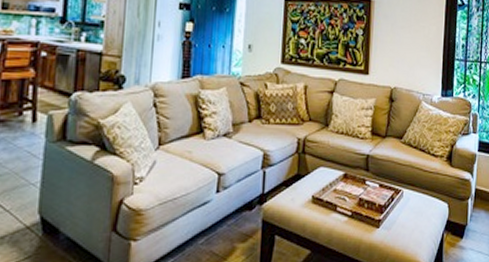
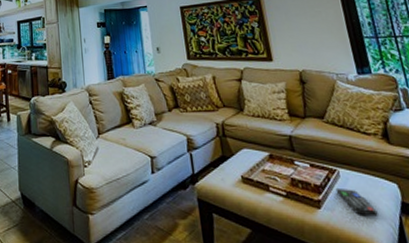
remote control: none [396,207,426,234] -> present [335,187,379,217]

